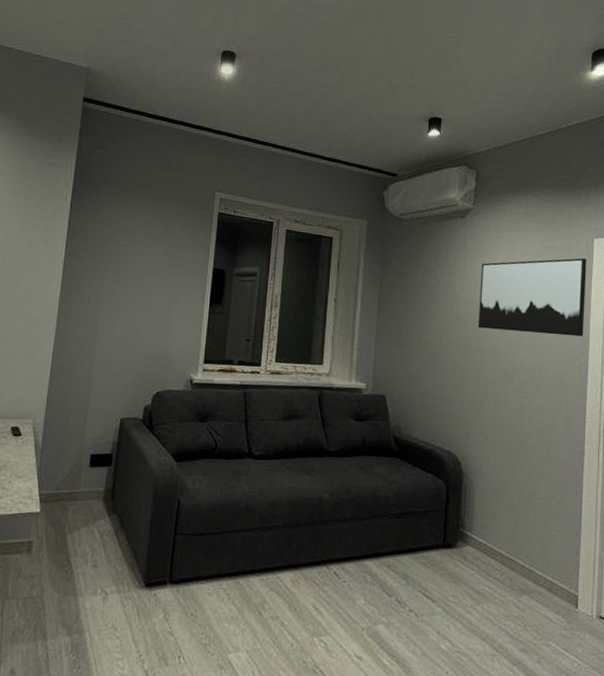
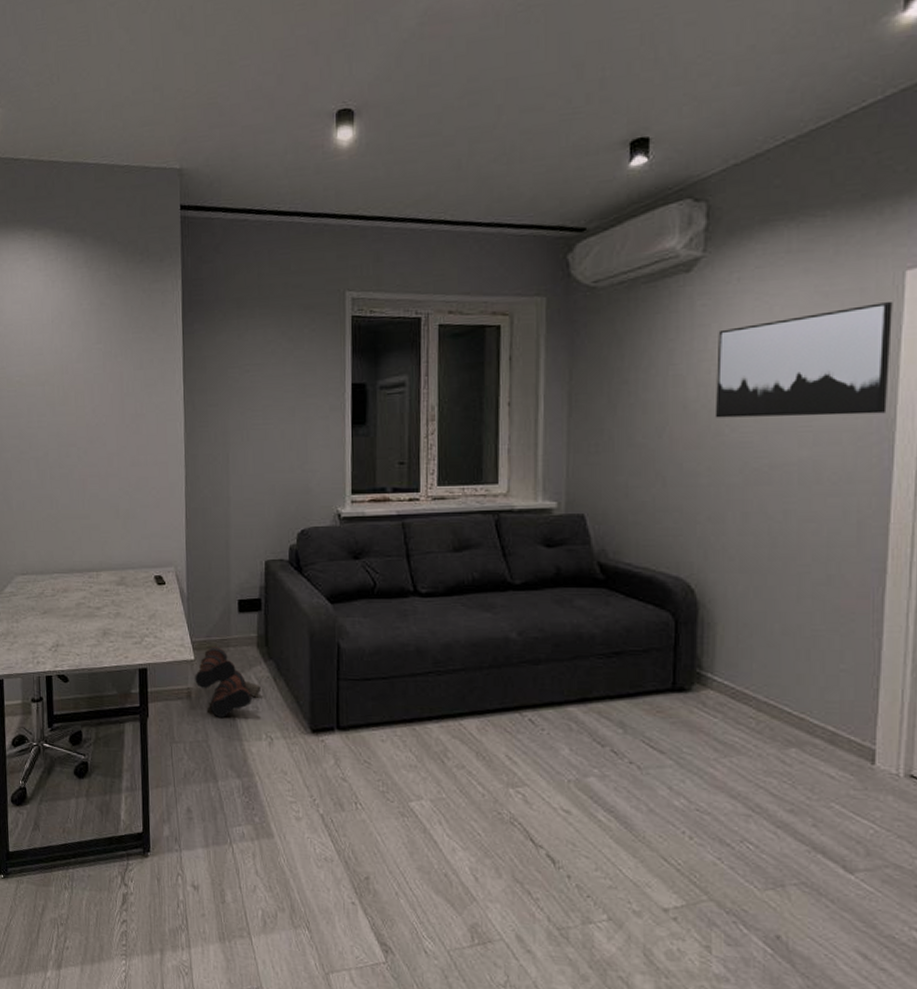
boots: none [37,499,102,572] -> present [195,647,261,717]

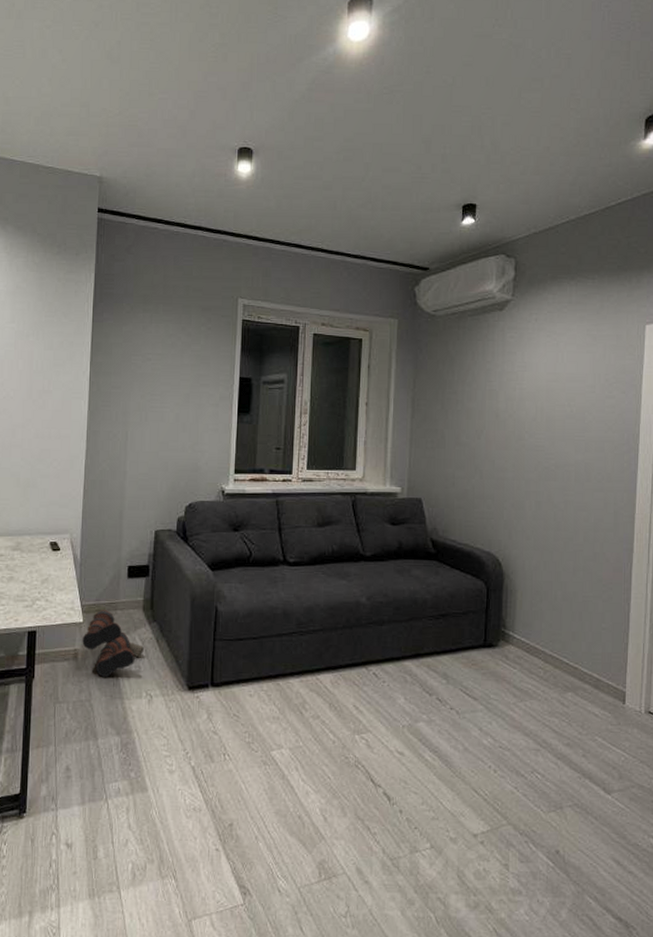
wall art: present [715,302,893,418] -> none [518,347,637,430]

